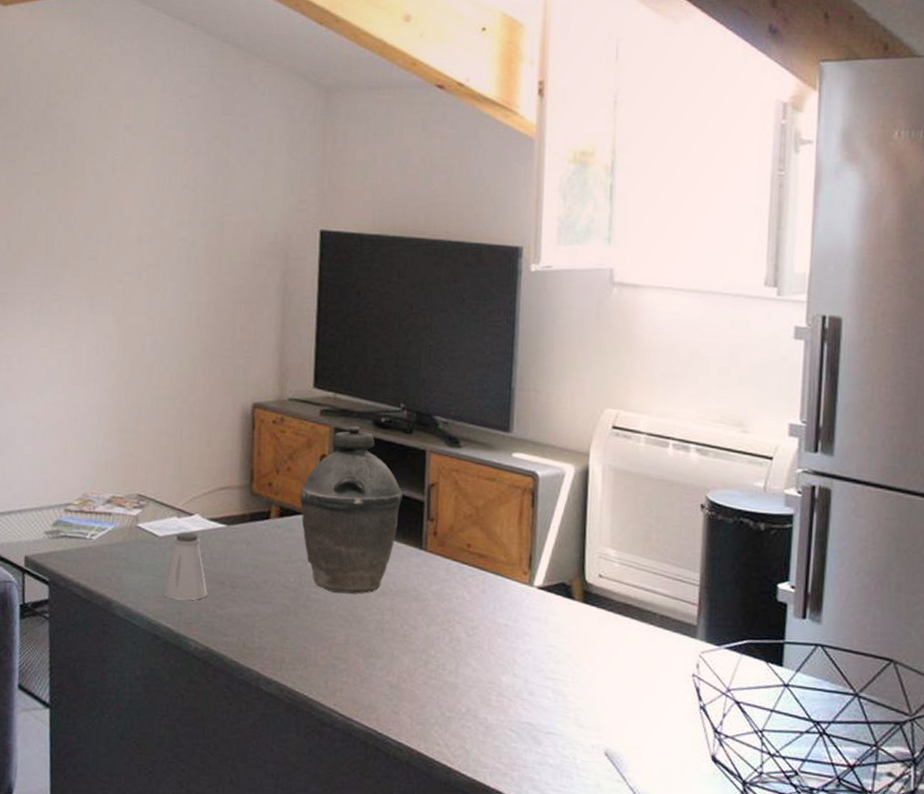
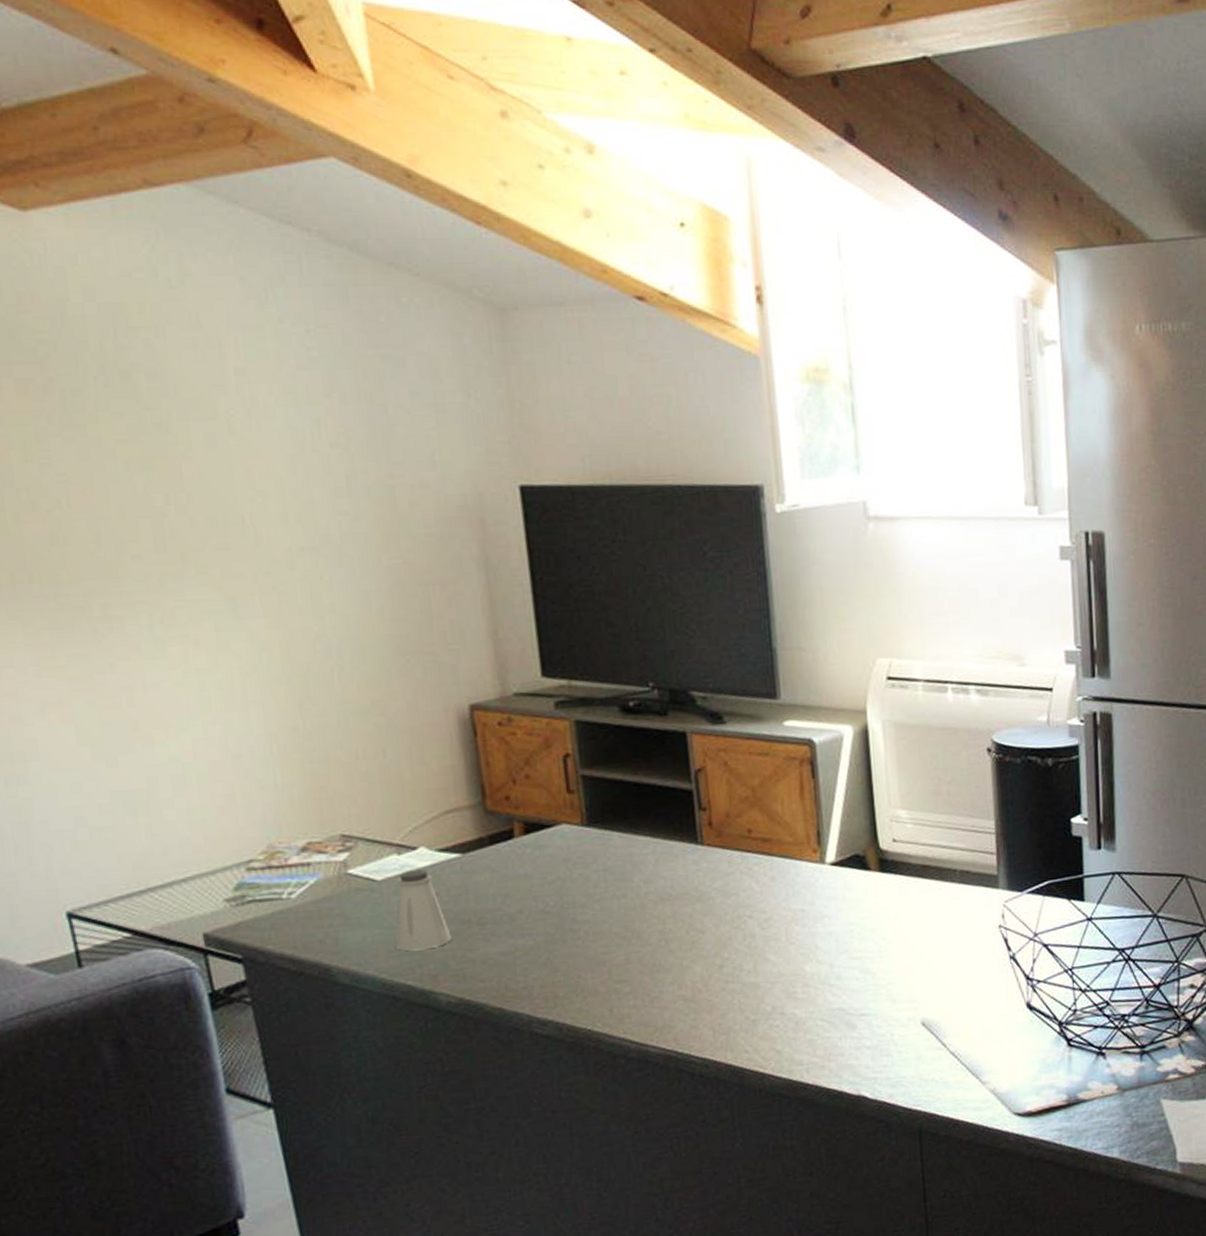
kettle: present [299,425,404,594] -> none [545,715,668,909]

